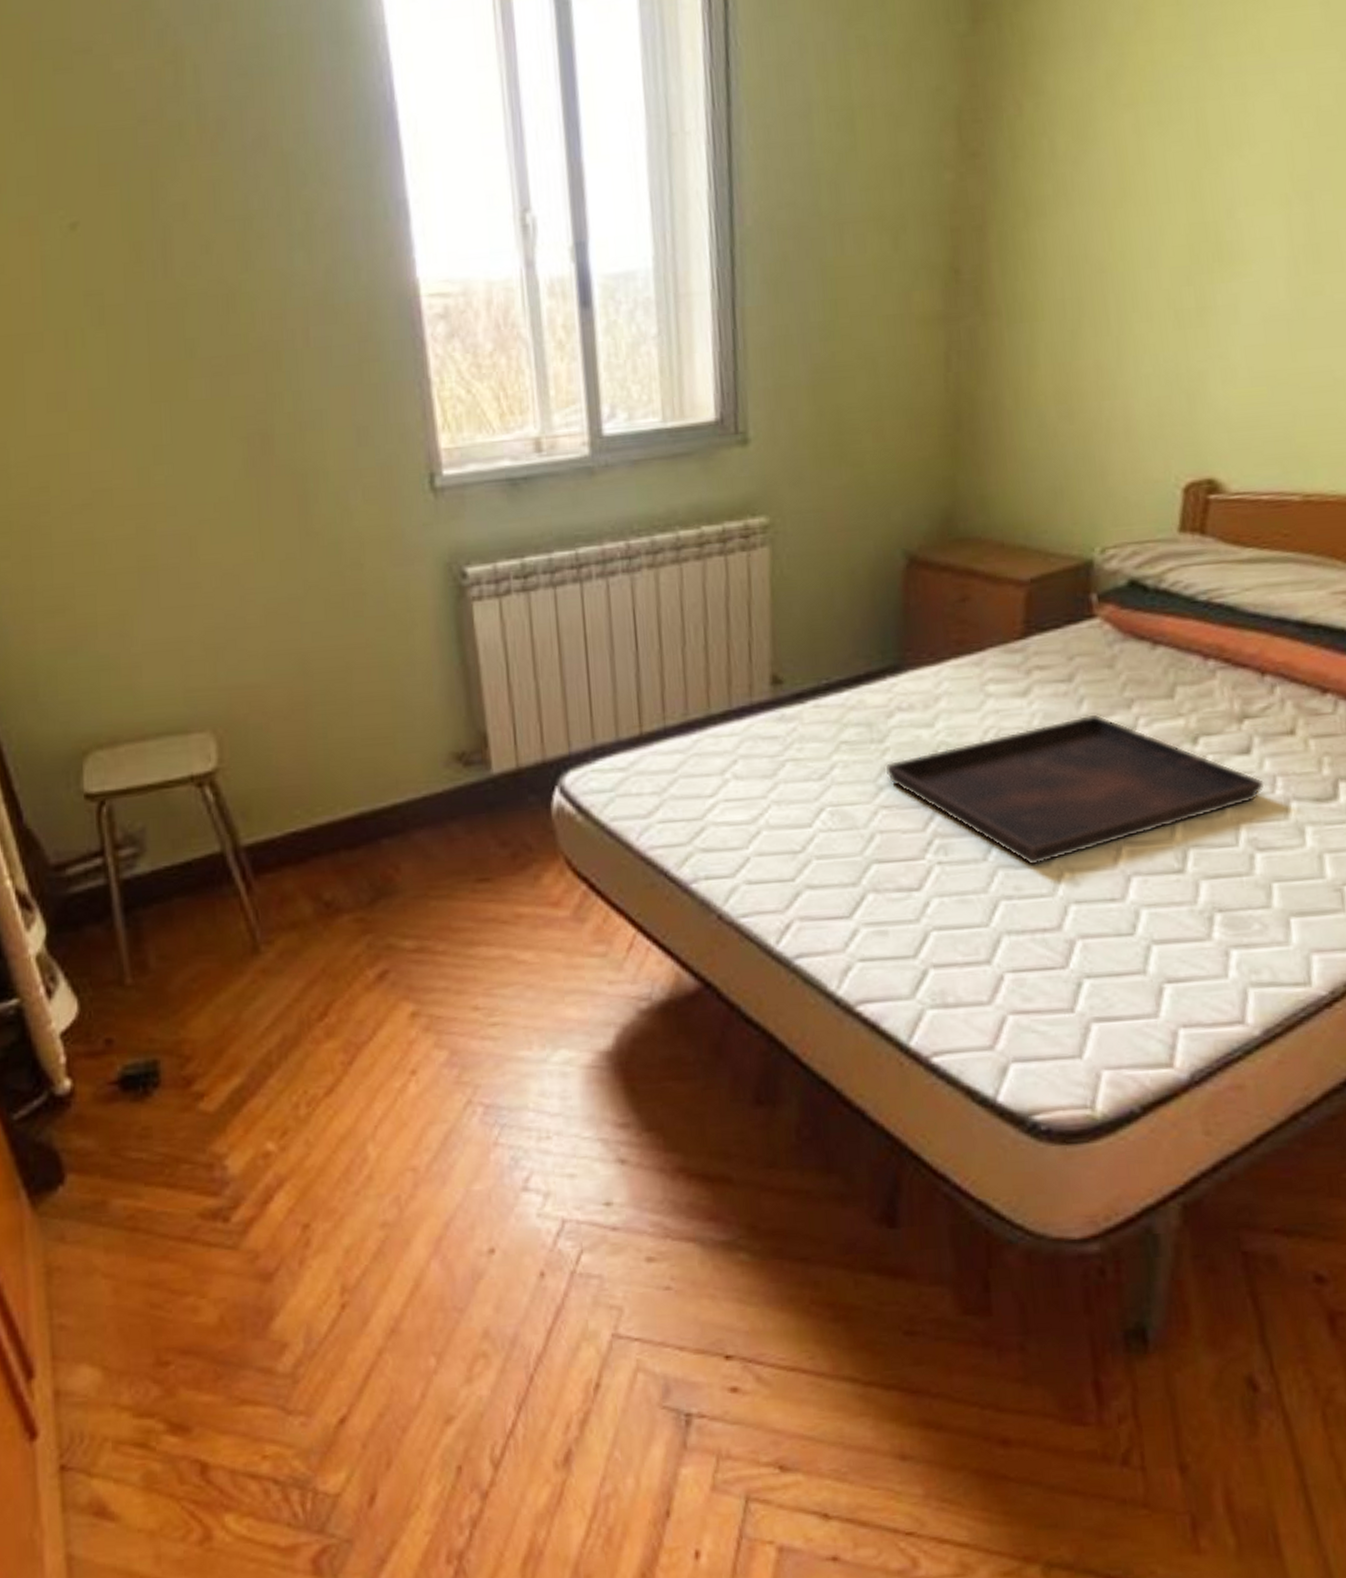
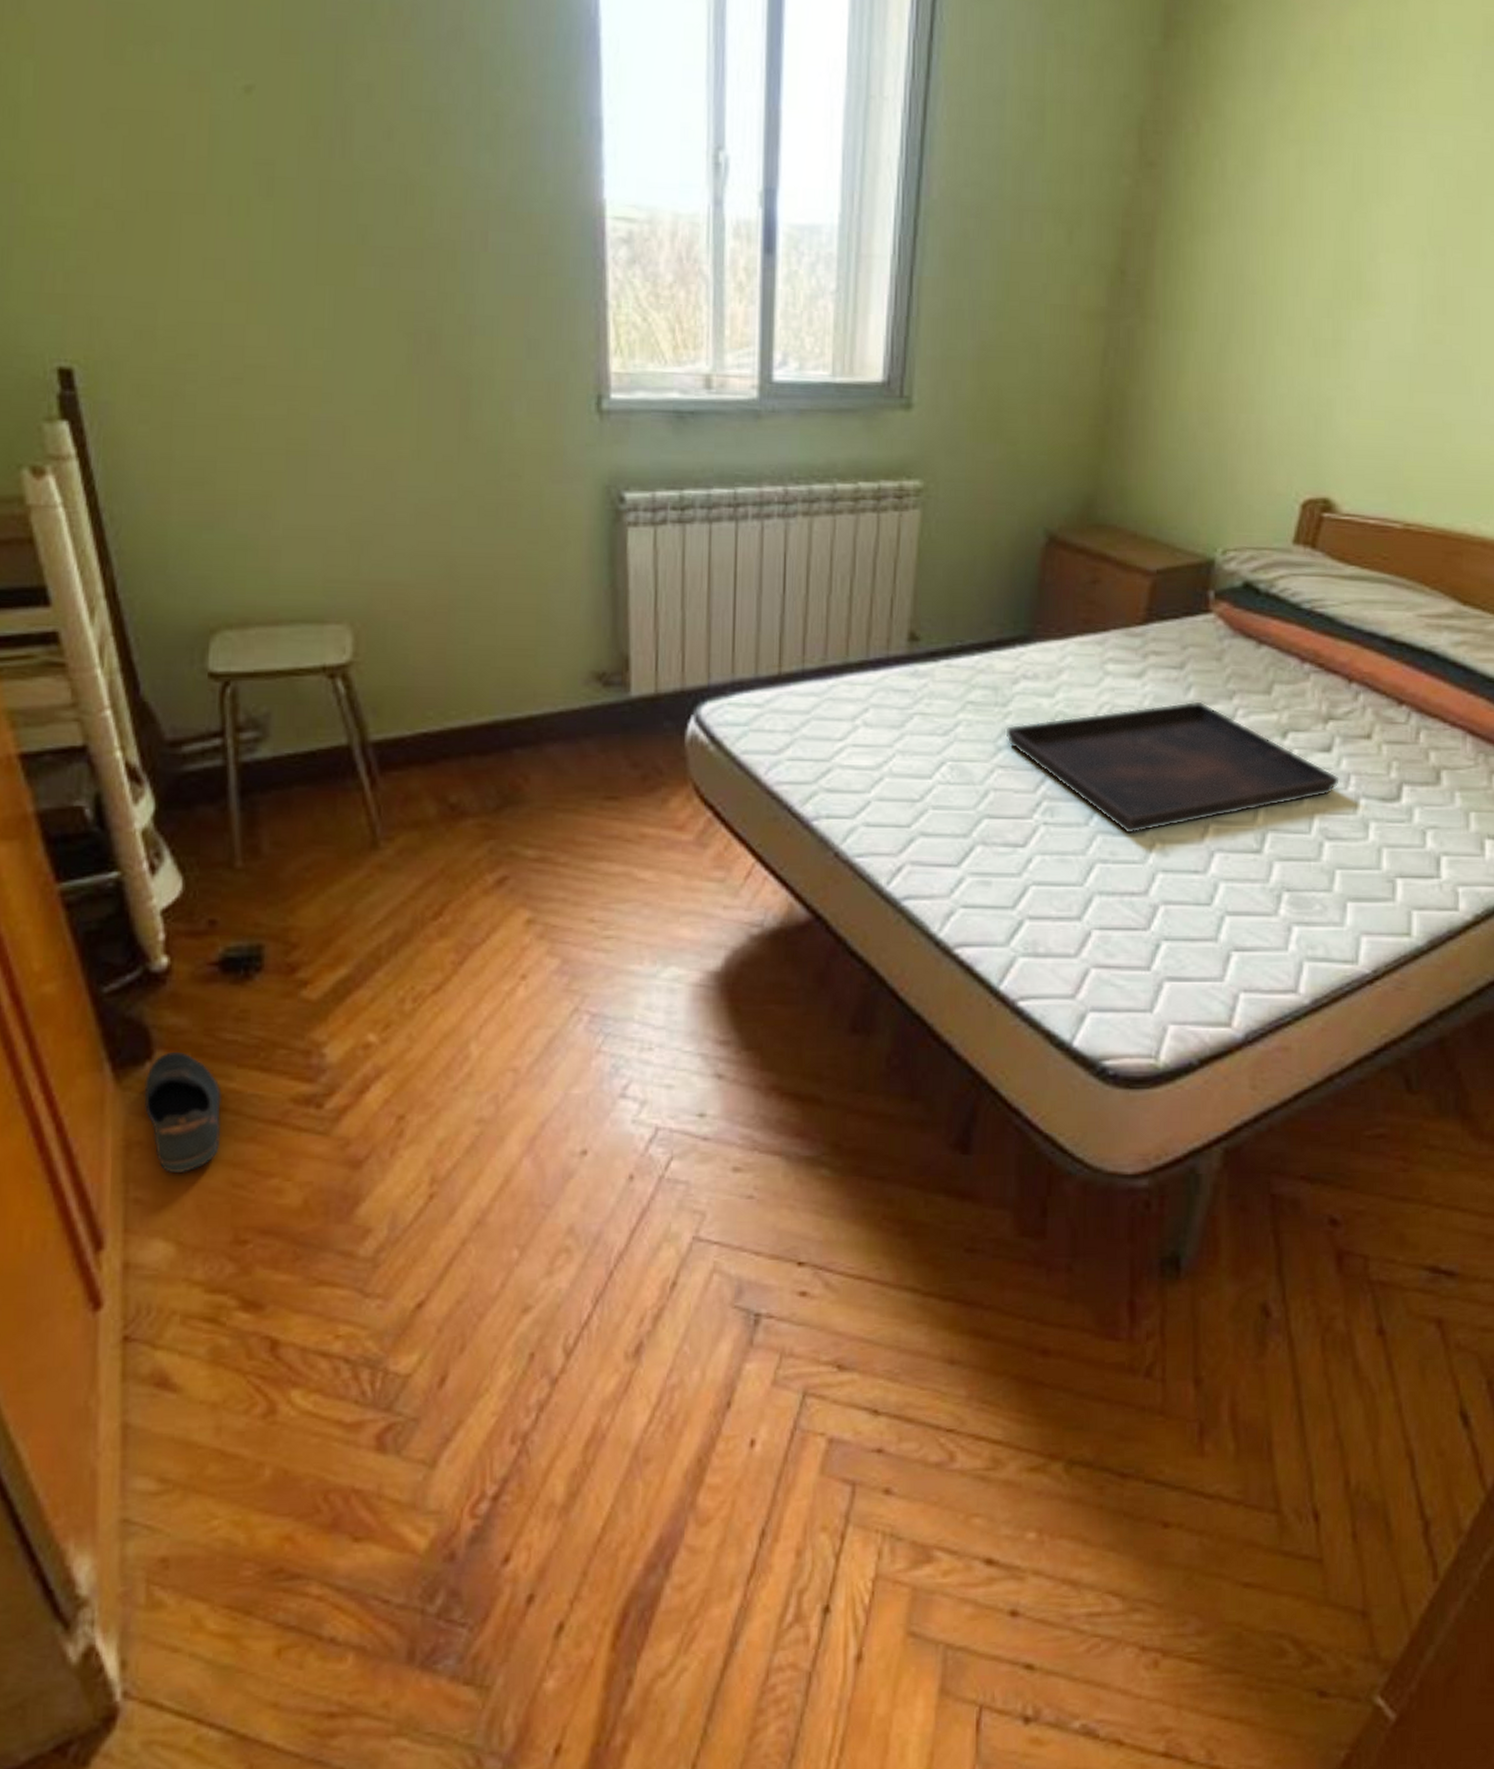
shoe: none [59,1173,135,1298] -> present [144,1051,221,1174]

